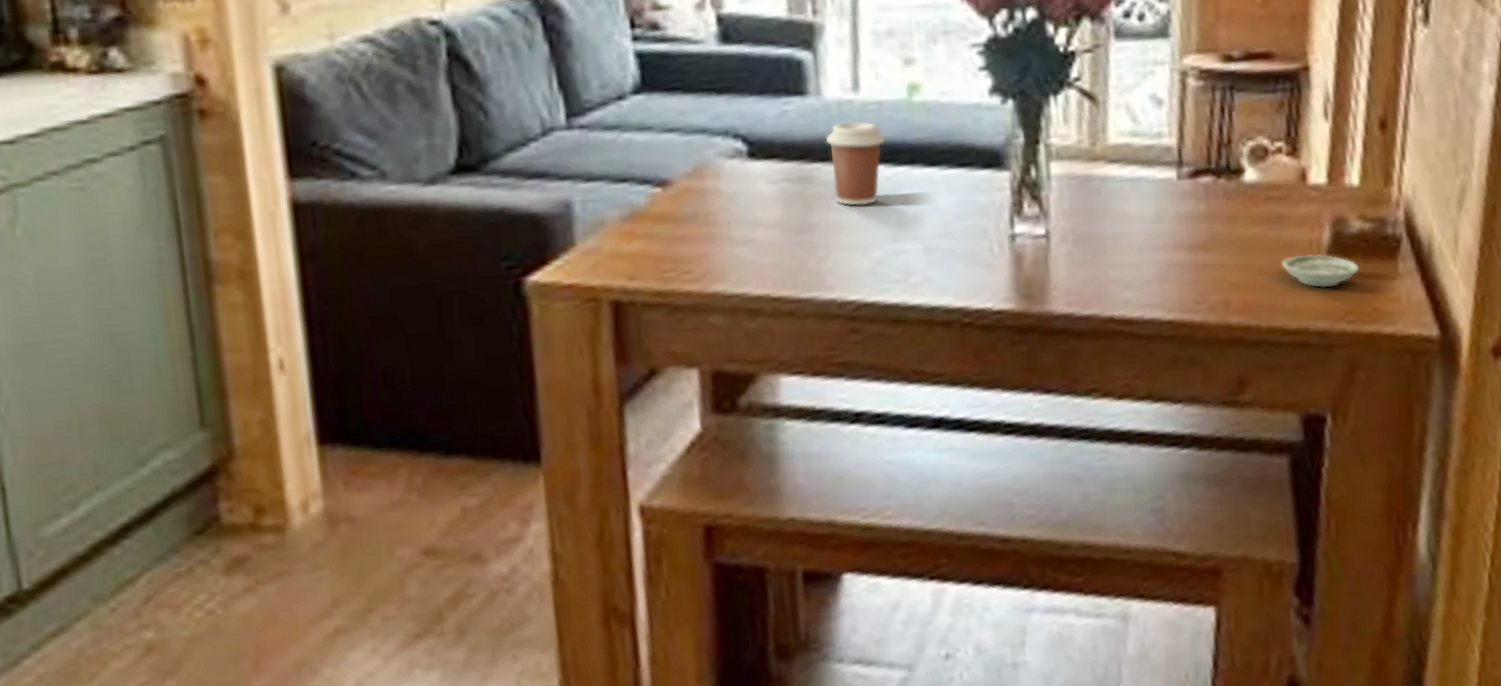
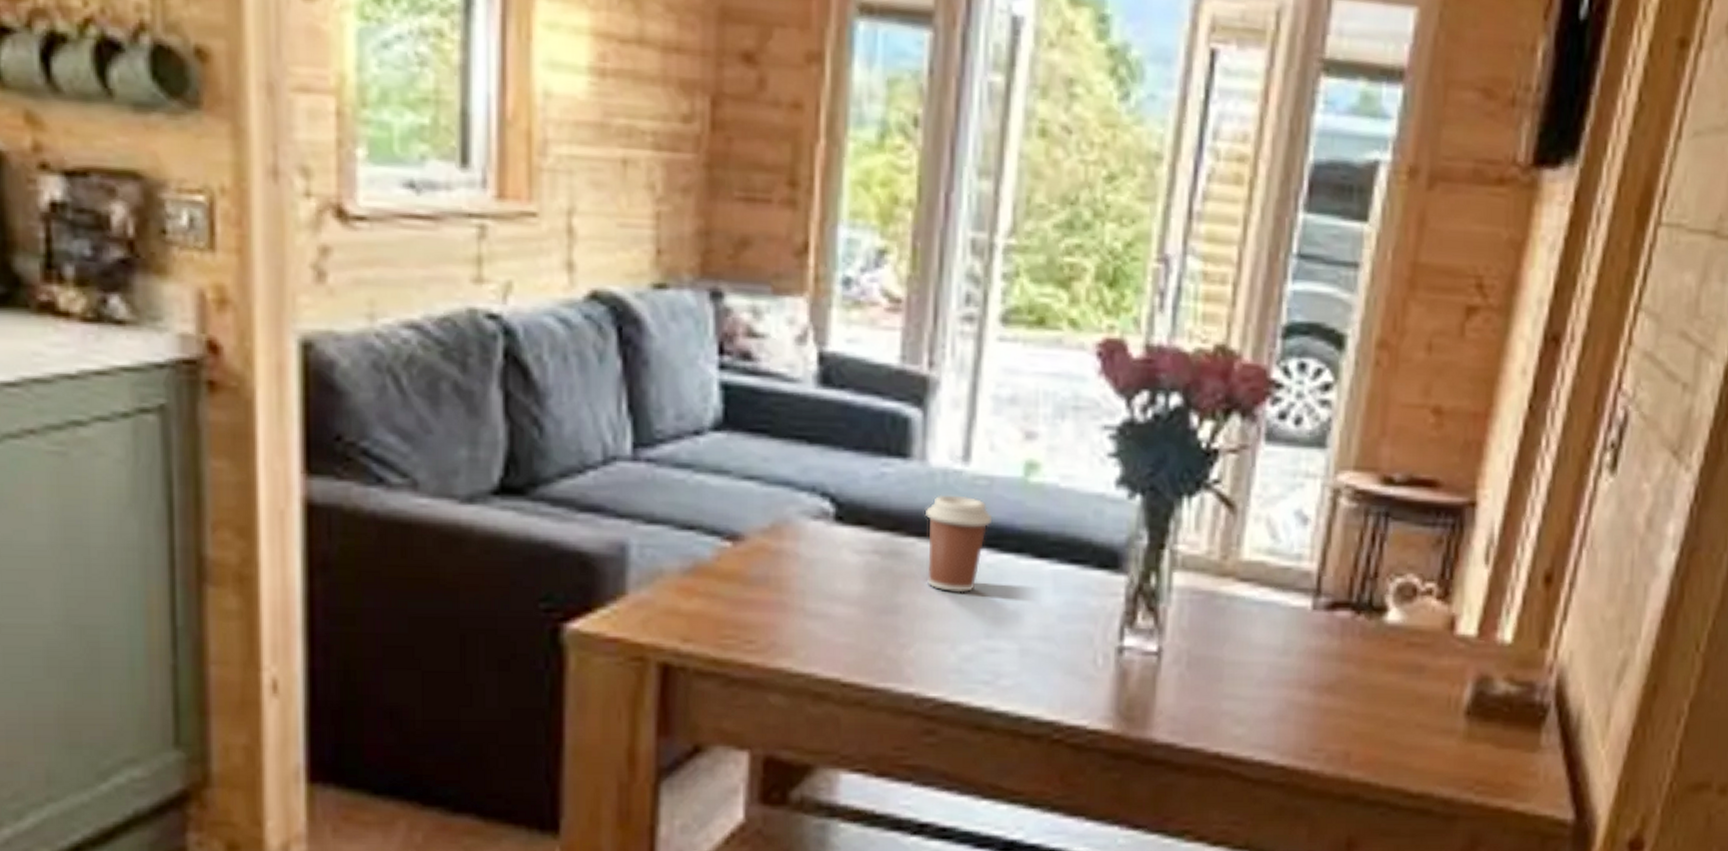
saucer: present [1281,254,1360,287] -> none [1413,711,1498,751]

